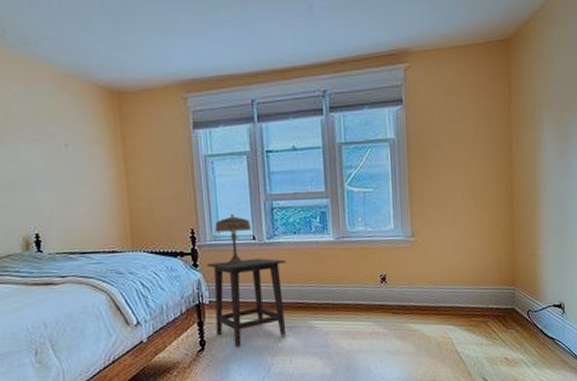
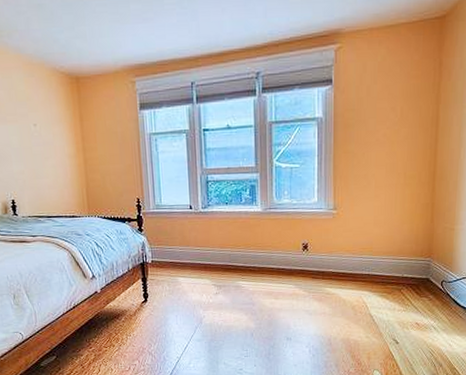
side table: present [206,257,287,348] -> none [149,225,218,301]
table lamp: present [214,213,252,265] -> none [157,185,189,230]

